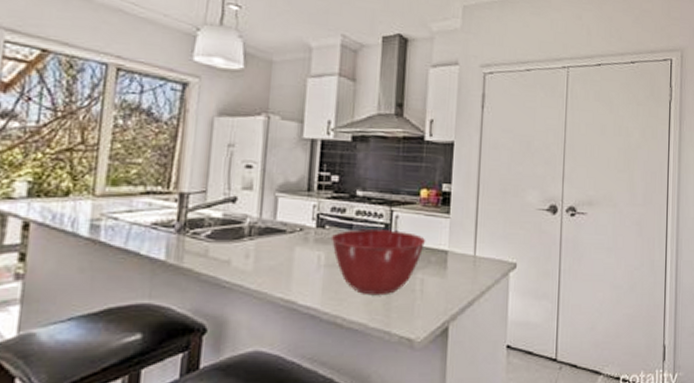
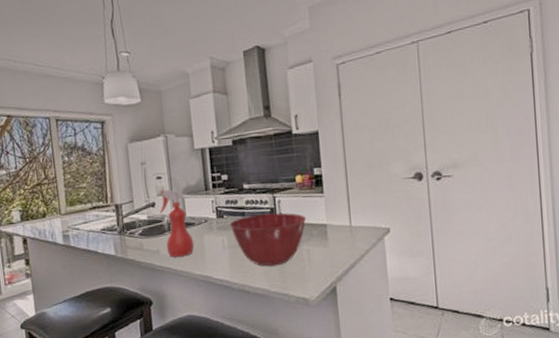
spray bottle: none [241,183,282,272] -> present [159,189,195,257]

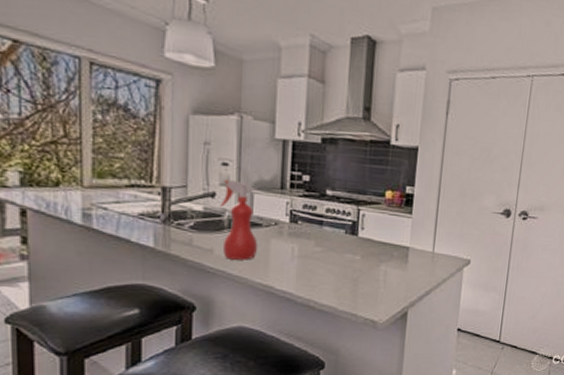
mixing bowl: present [229,212,307,267] -> none [303,225,390,284]

